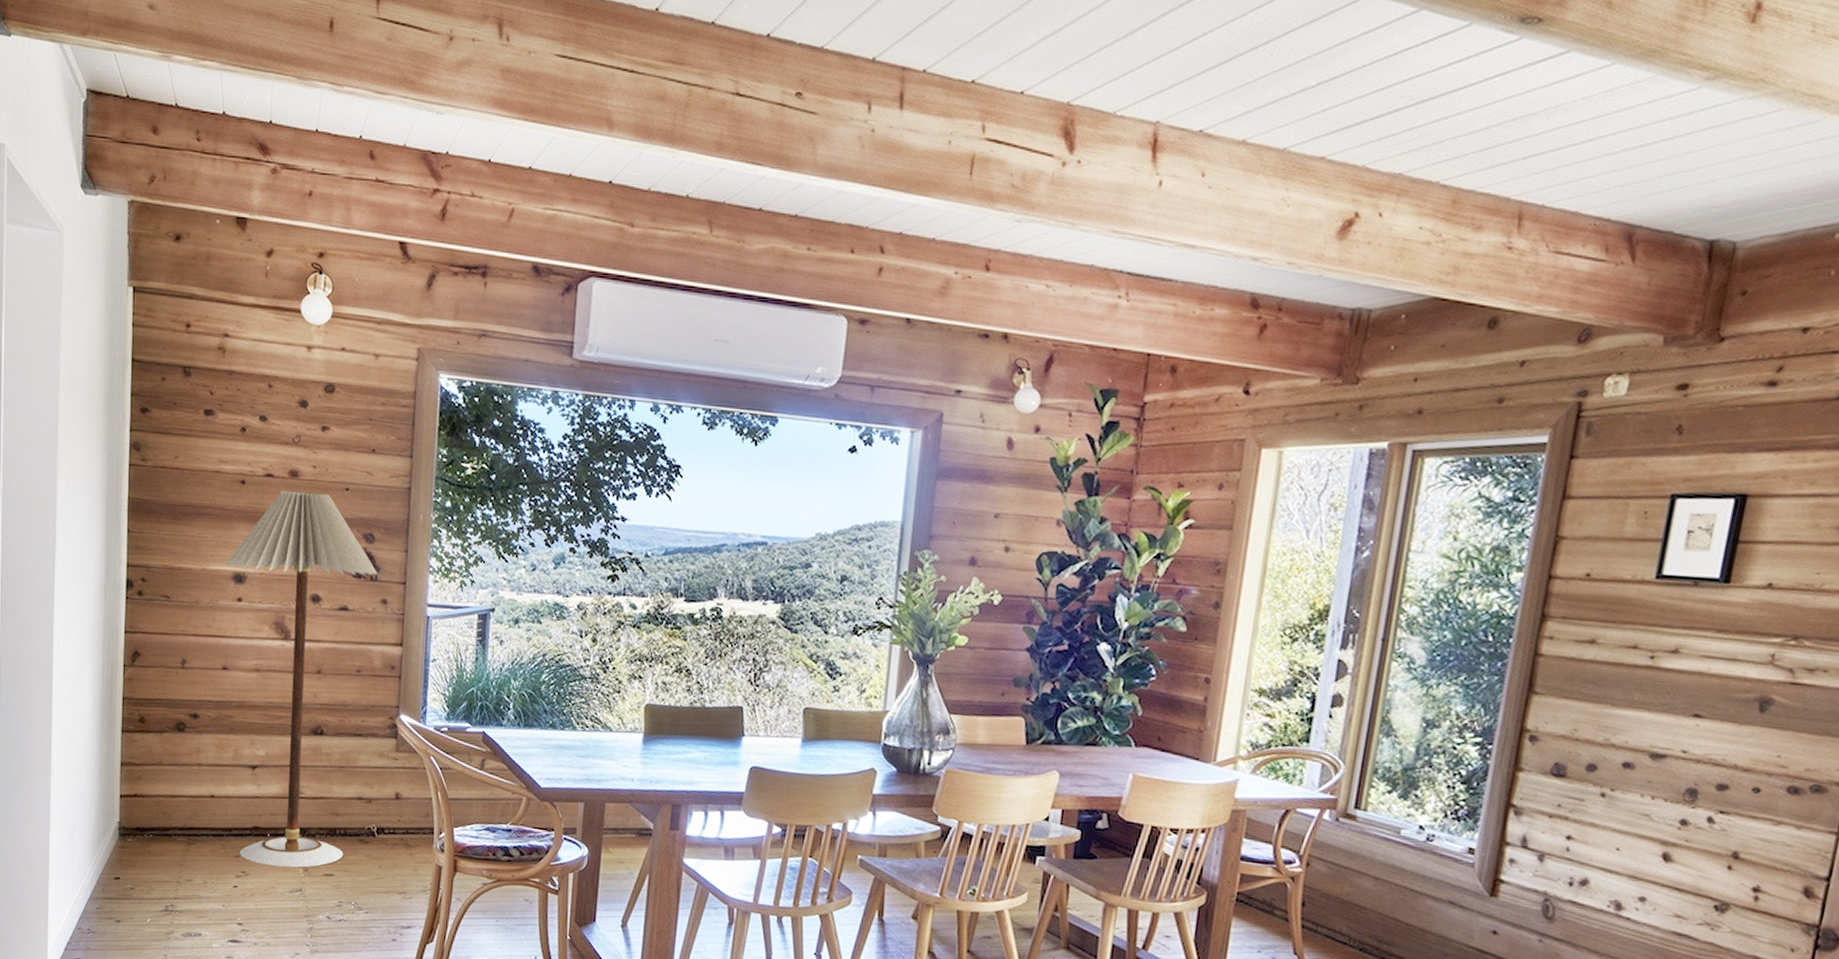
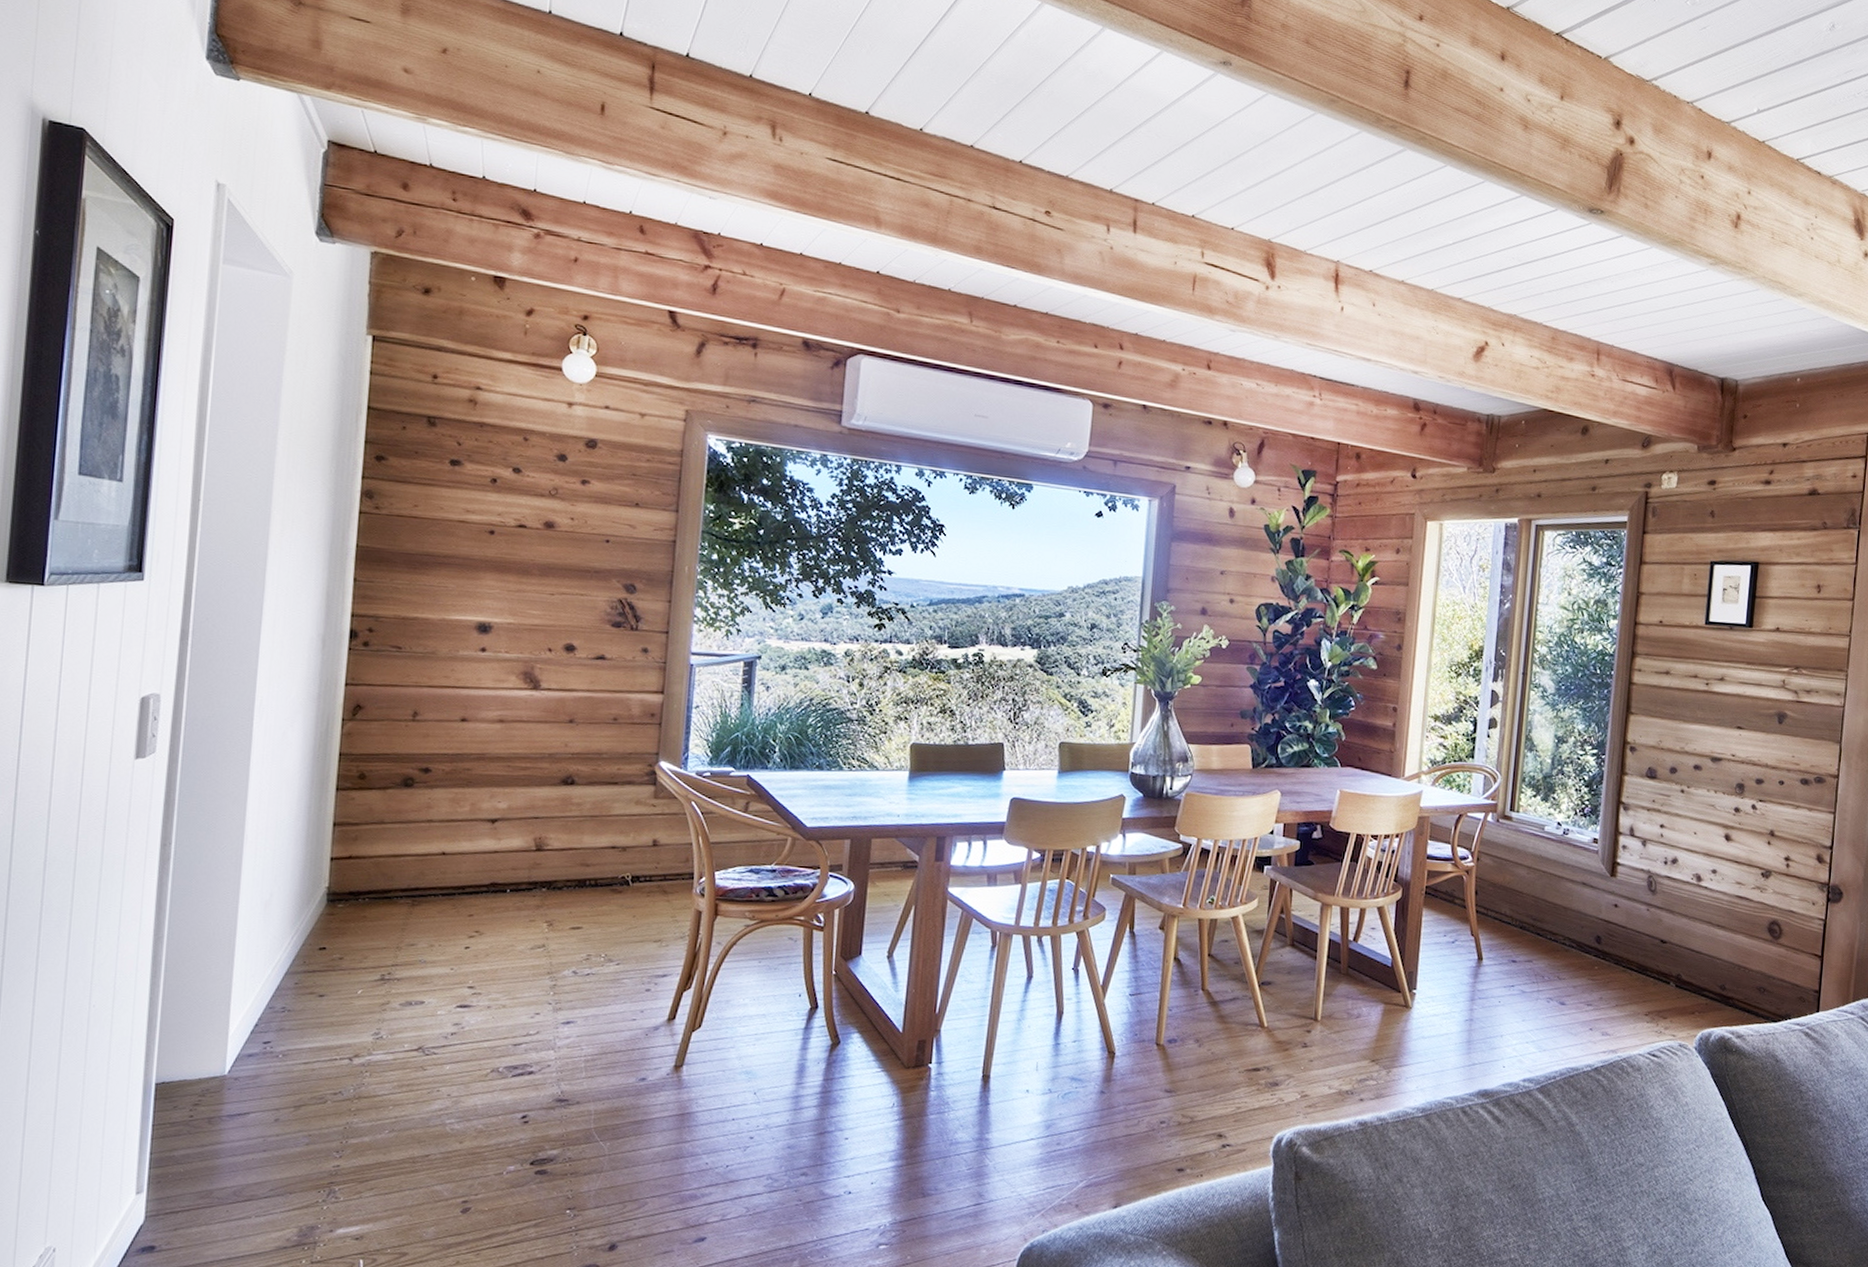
floor lamp: present [225,490,377,868] -> none [468,541,638,924]

